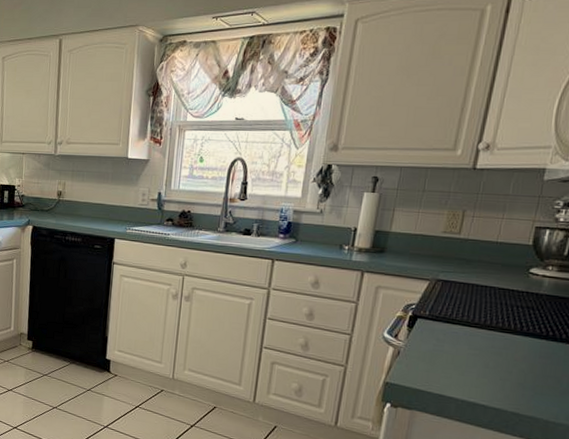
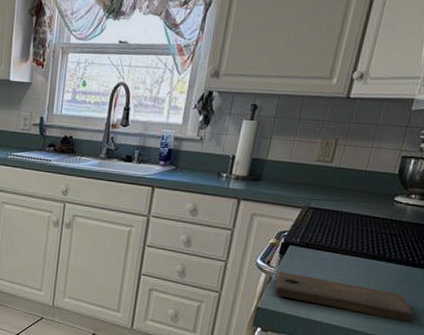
cutting board: none [403,345,559,400] -> present [274,271,415,322]

